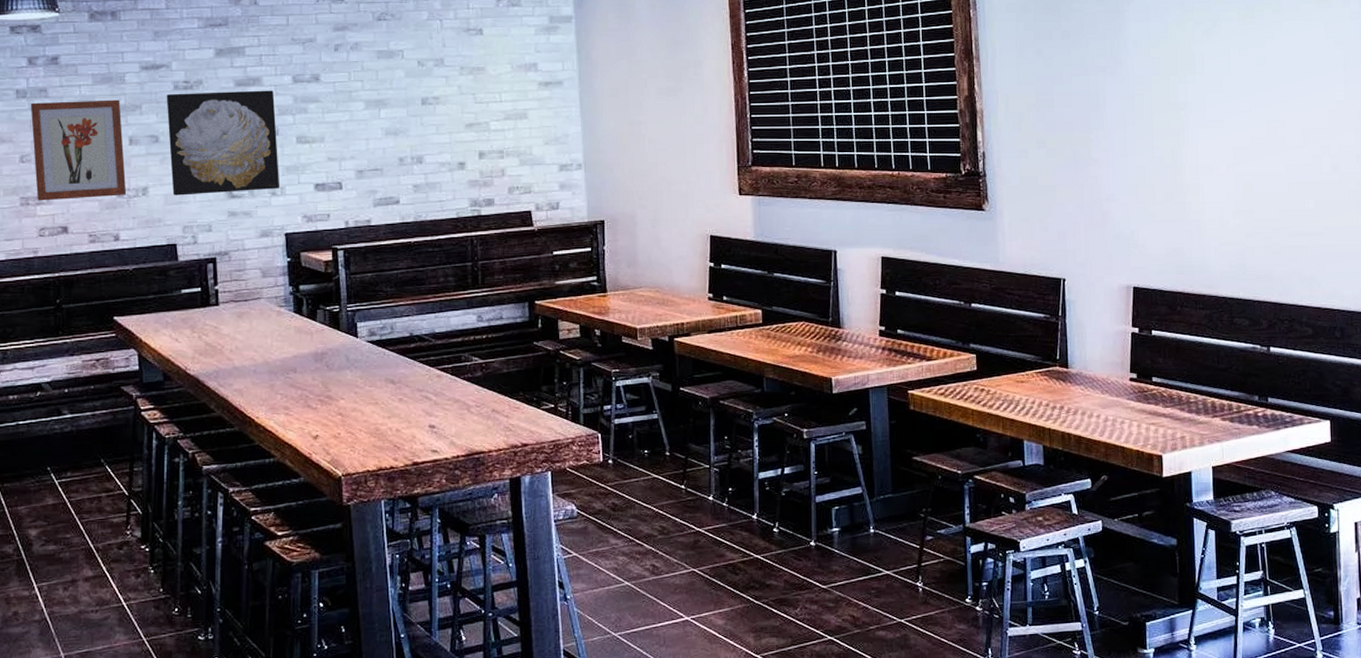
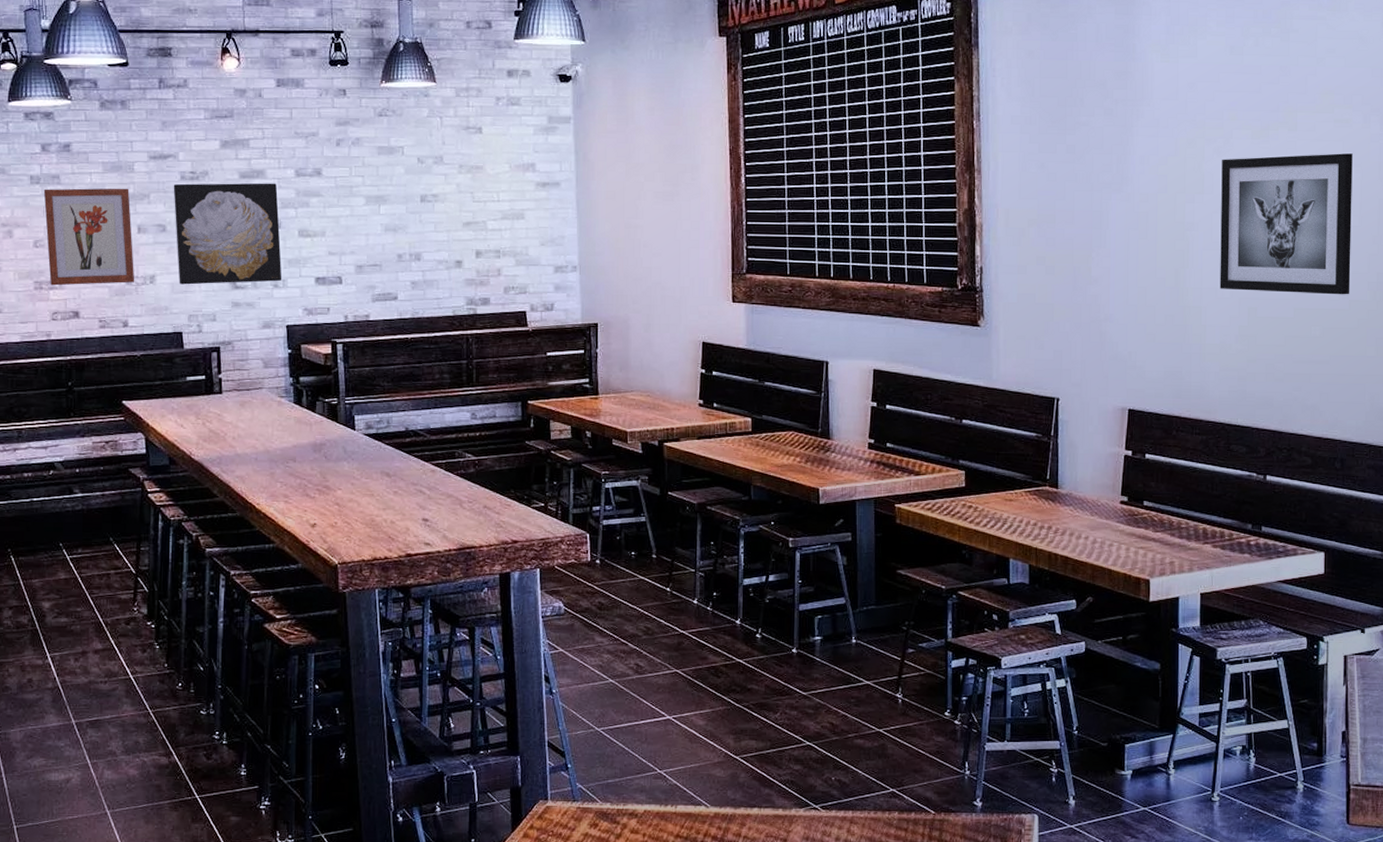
wall art: none [1211,32,1340,168] -> present [1220,153,1353,295]

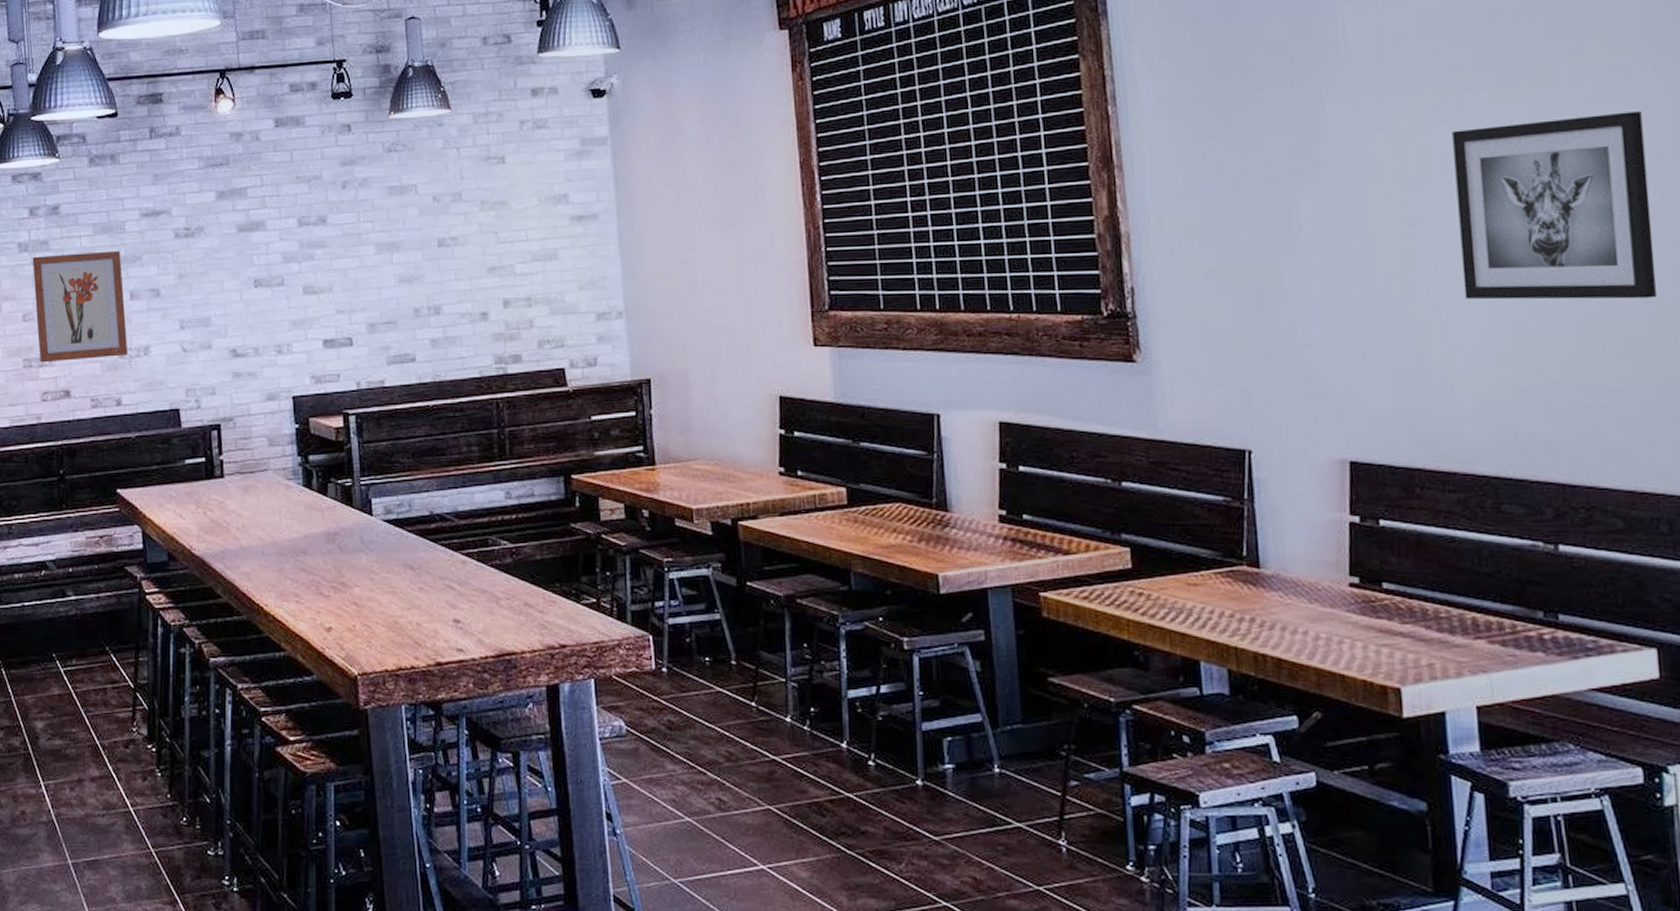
wall art: present [173,183,282,285] -> none [167,235,287,355]

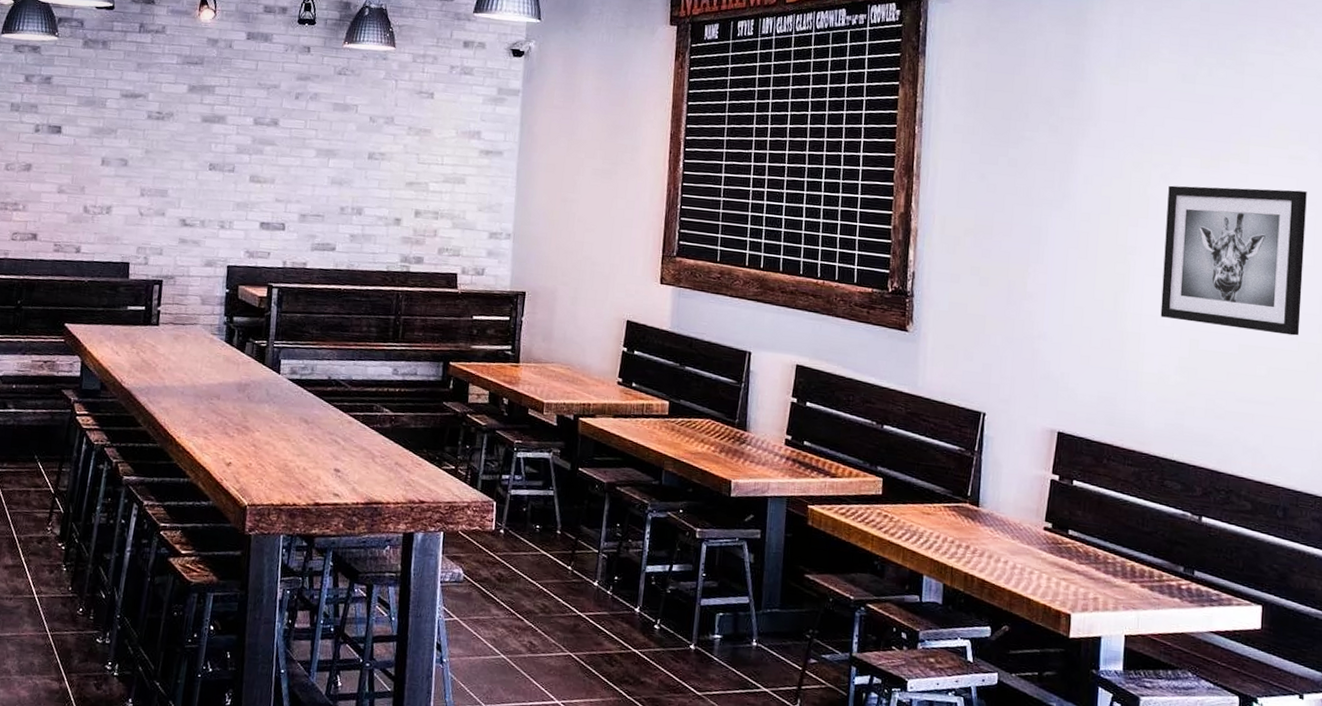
wall art: present [32,250,128,363] -> none [15,116,99,211]

